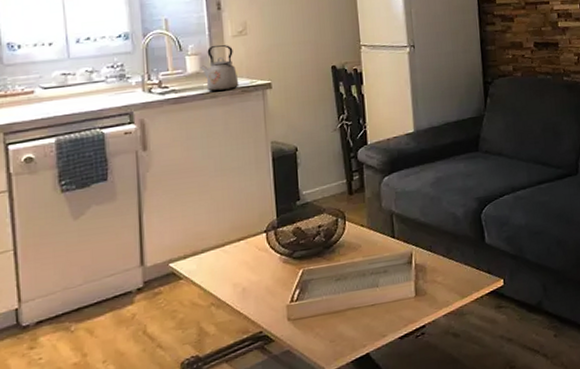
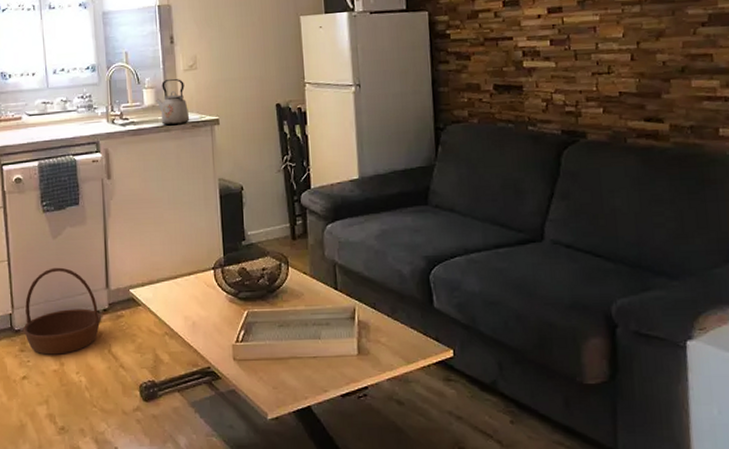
basket: none [33,249,135,349] -> present [23,267,102,355]

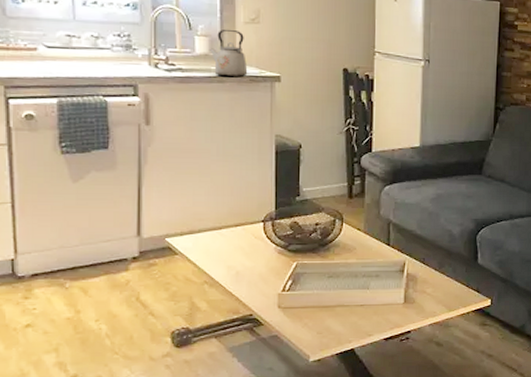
basket: present [23,267,102,355] -> none [28,212,130,302]

